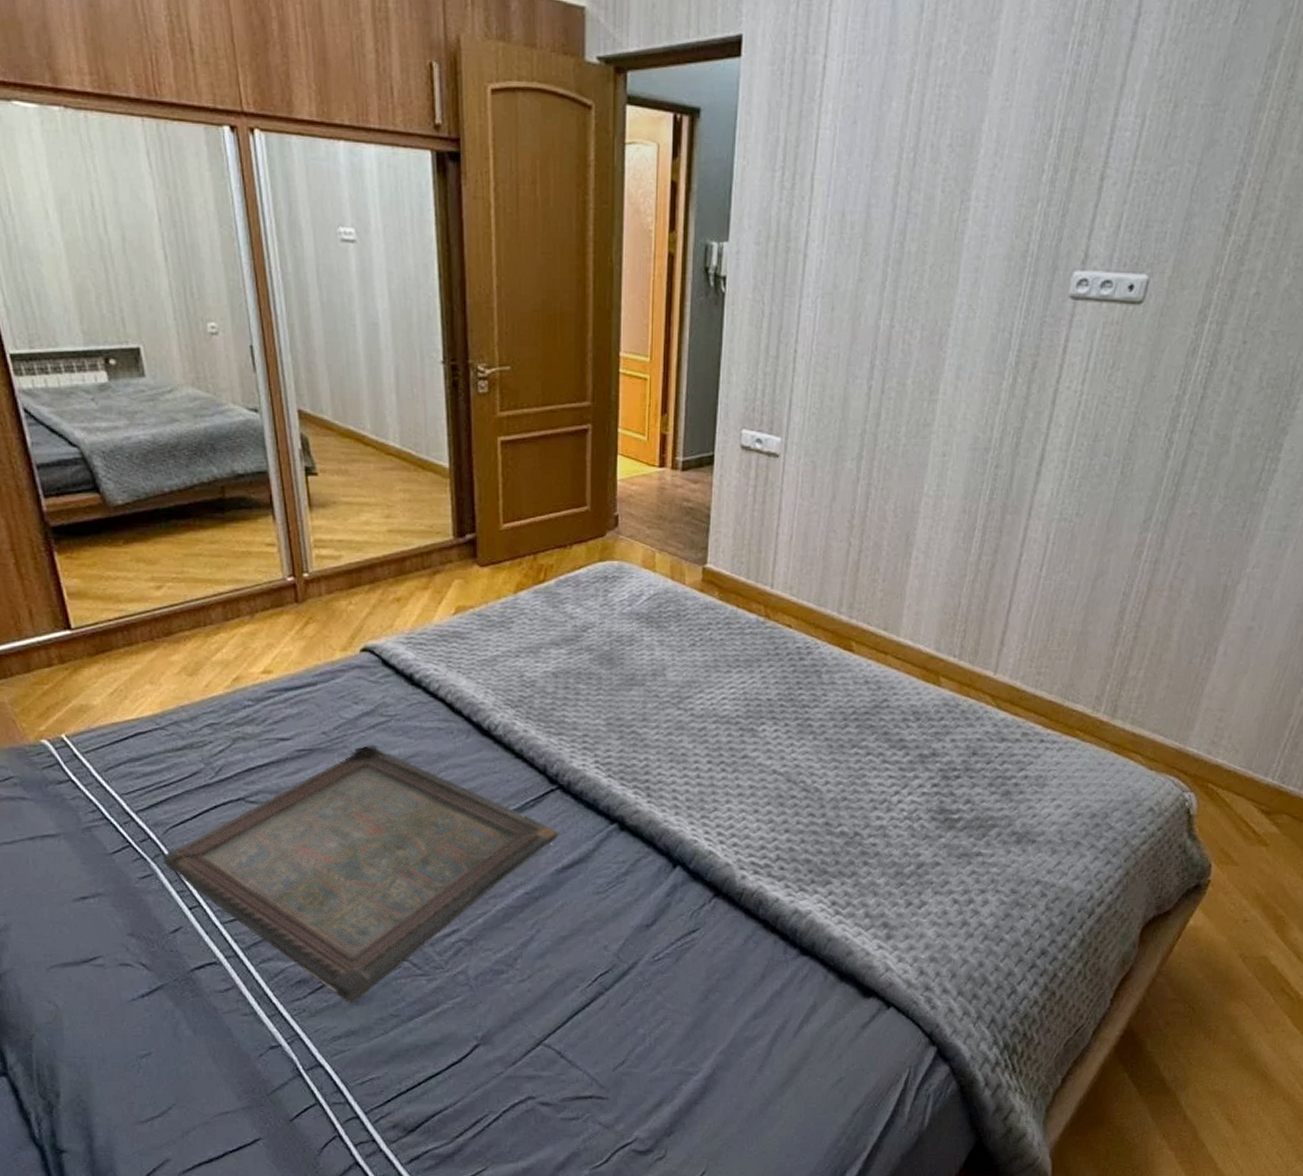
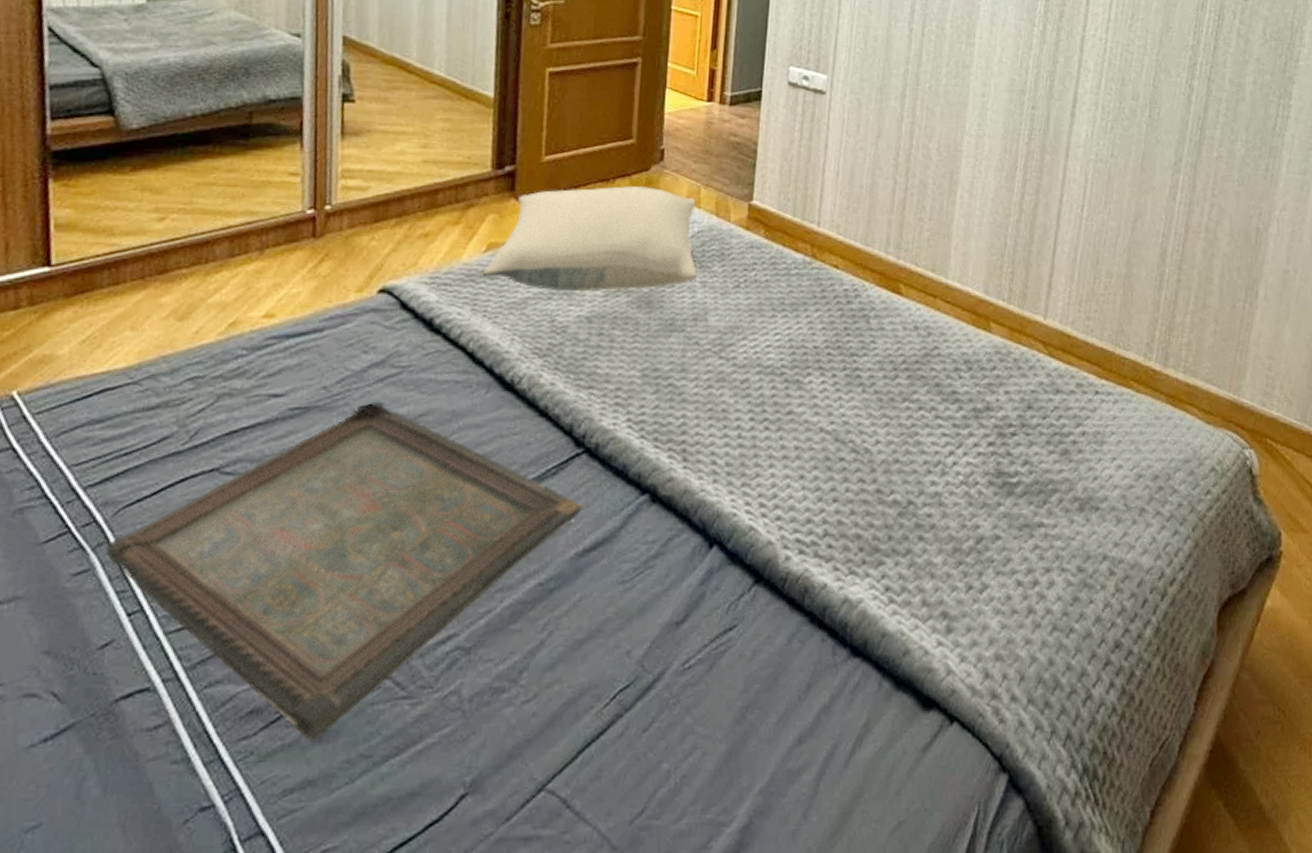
pillow: none [454,552,654,649] -> present [482,186,697,291]

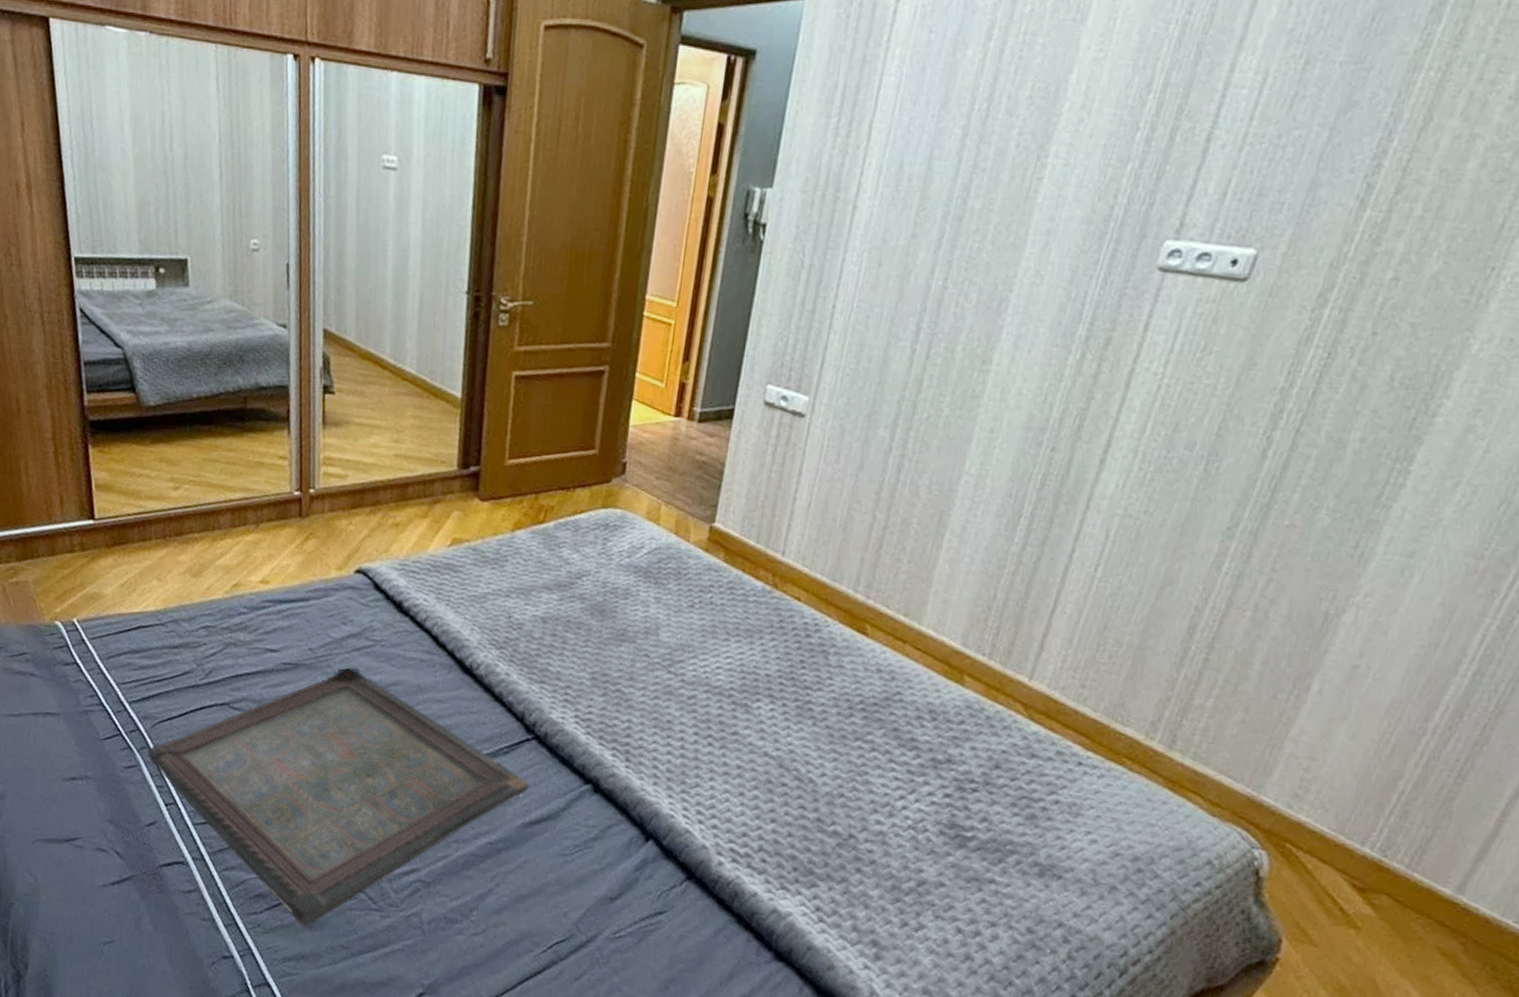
pillow: present [482,186,697,291] -> none [447,493,656,598]

